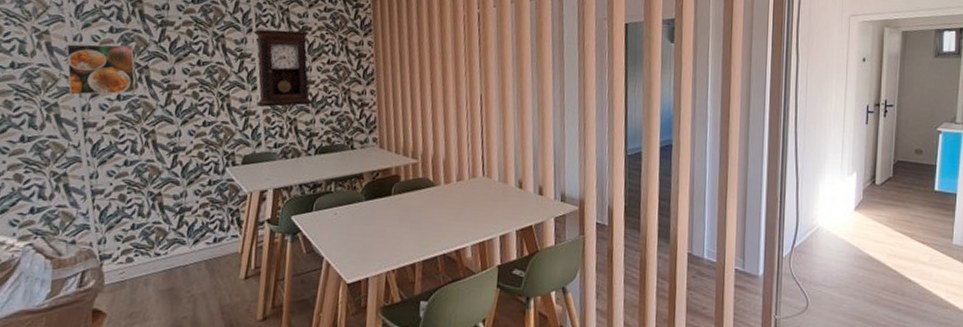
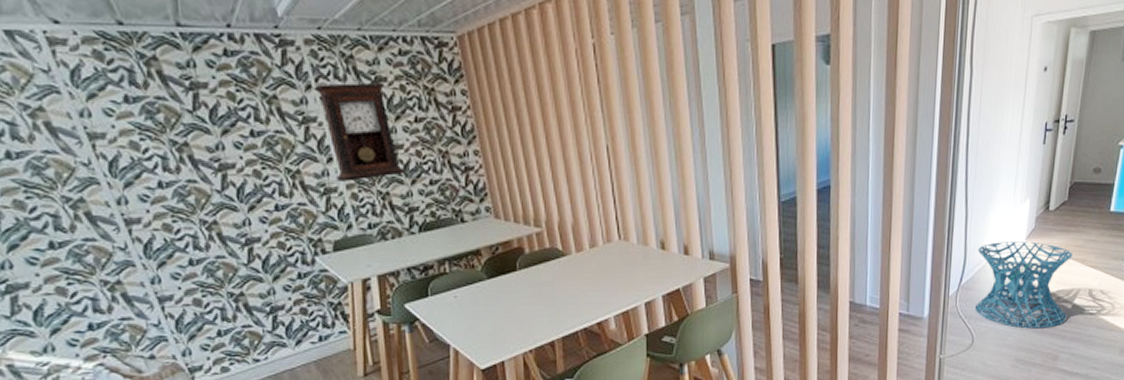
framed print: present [66,44,136,95] -> none [73,117,179,186]
stool: none [808,209,902,298] -> present [974,241,1074,328]

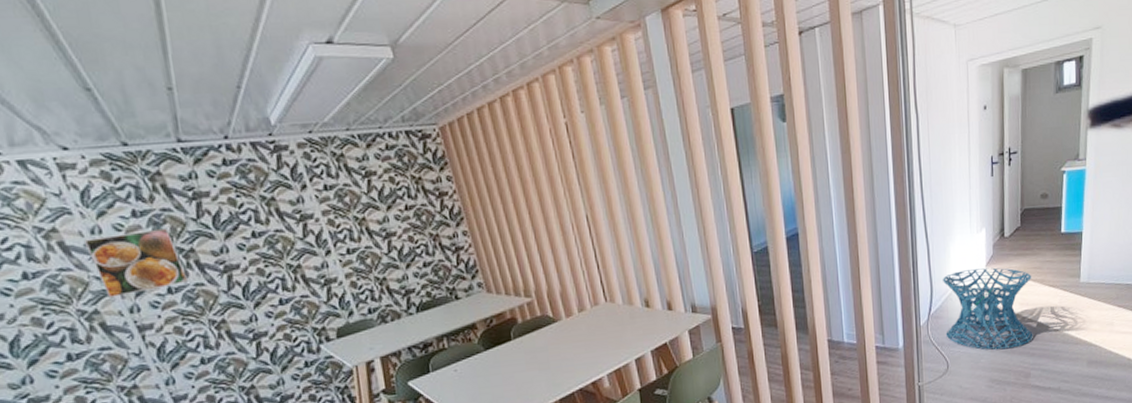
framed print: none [73,117,179,186] -> present [85,228,188,297]
pendulum clock: present [313,82,405,181] -> none [308,176,399,272]

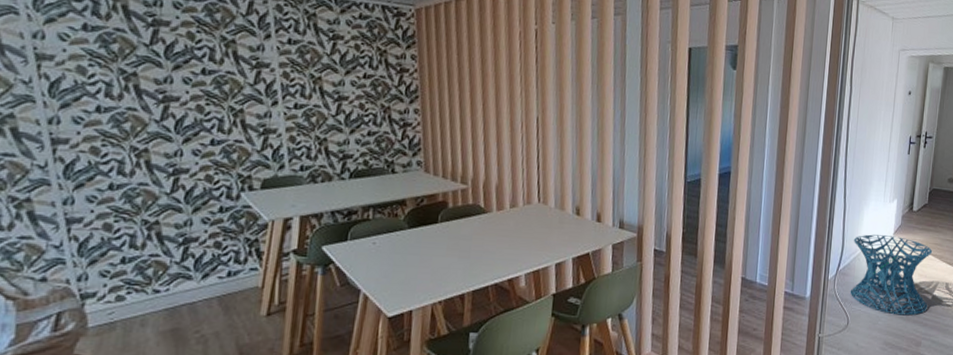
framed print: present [85,228,188,297] -> none [22,41,121,106]

